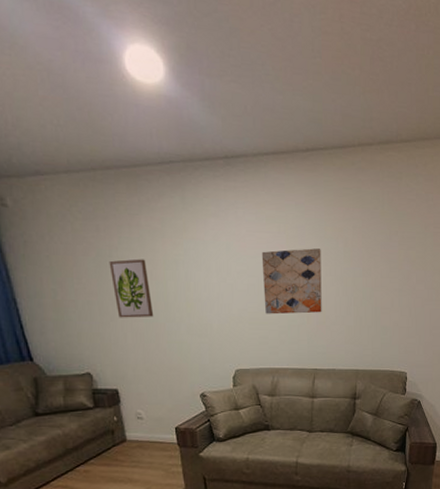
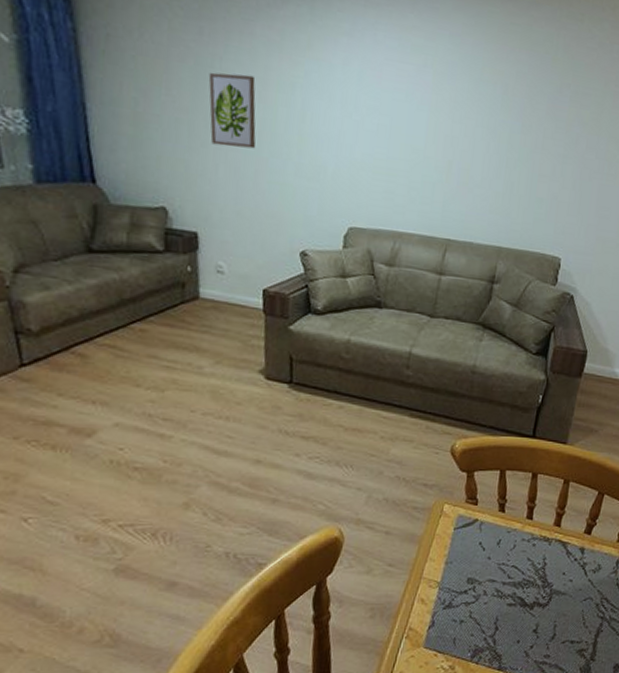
wall art: present [261,248,322,315] -> none [395,86,474,171]

